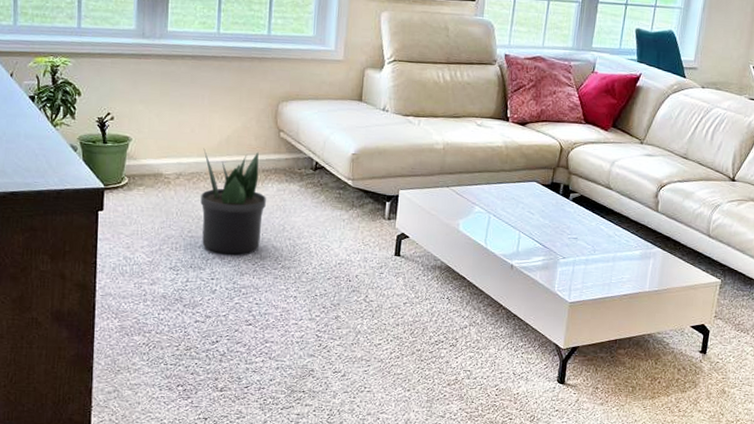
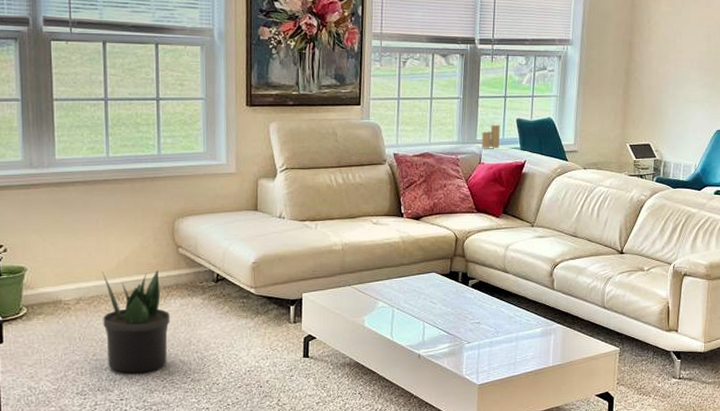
candle: none [596,30,618,59] -> present [481,122,500,149]

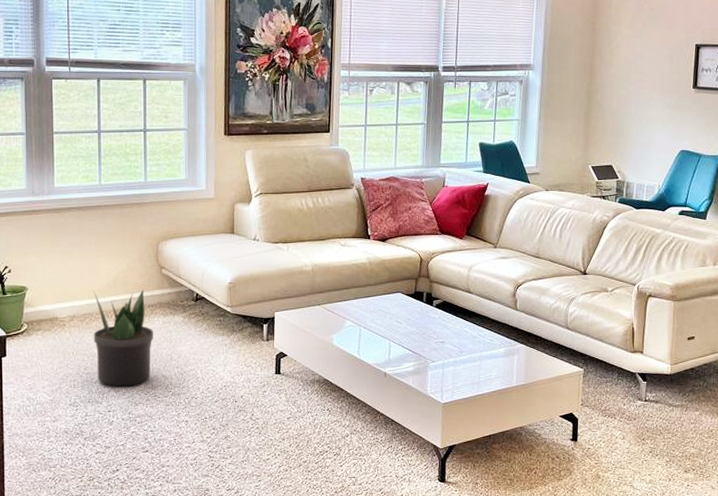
candle: present [481,122,500,149] -> none [445,146,463,172]

